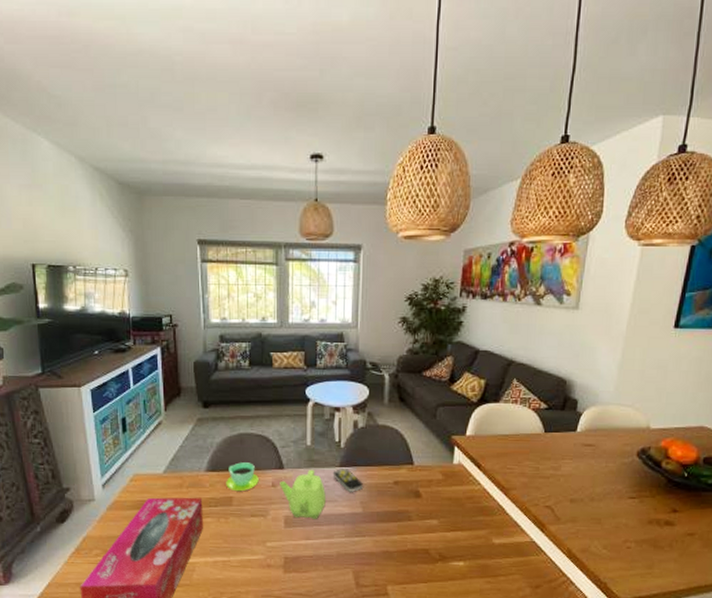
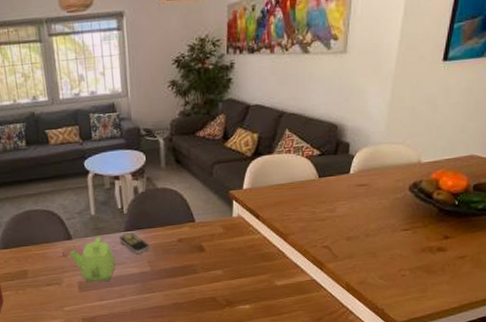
cup: present [226,462,259,492] -> none [19,237,50,265]

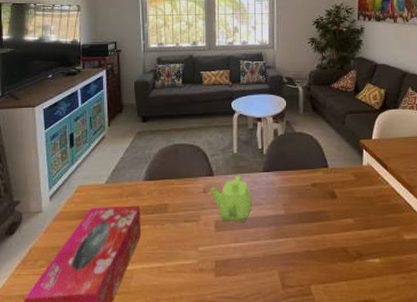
remote control: present [119,231,149,255] -> none [257,172,284,196]

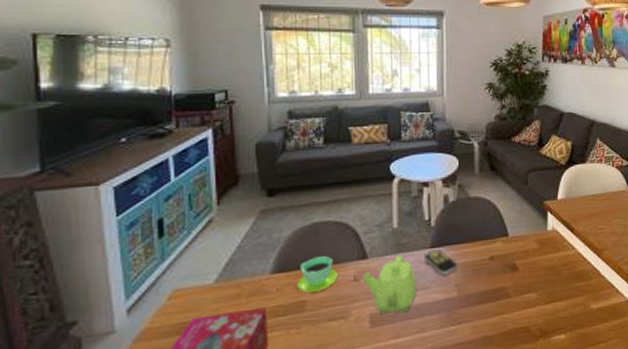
cup: none [162,171,191,199] -> present [297,256,338,294]
remote control: none [257,172,284,196] -> present [423,248,457,276]

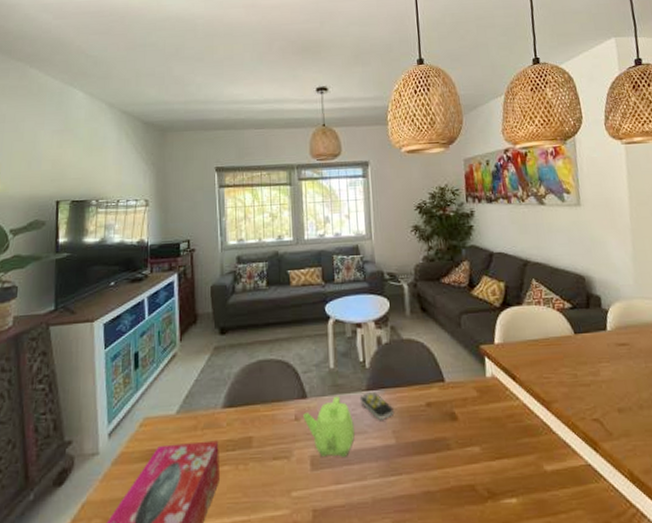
cup: present [297,256,338,294] -> none [245,393,280,430]

